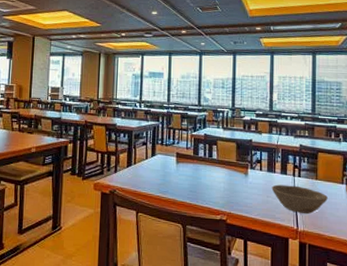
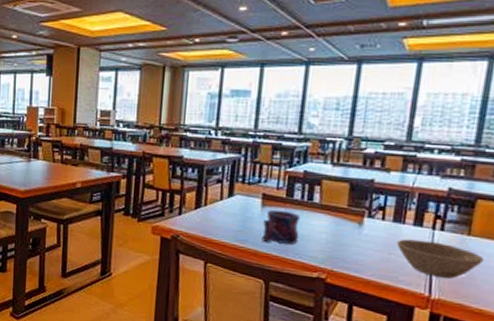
mug: none [178,165,205,193] -> present [261,209,300,244]

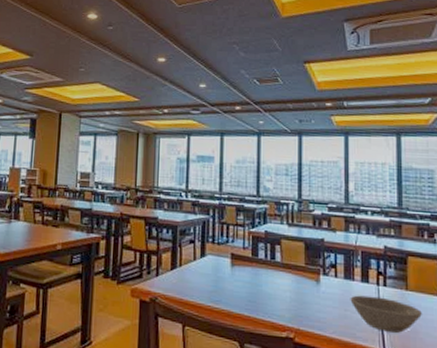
mug: present [261,209,300,244] -> none [233,269,267,304]

